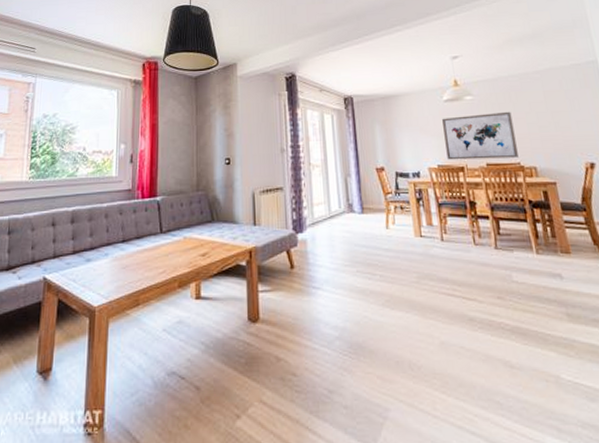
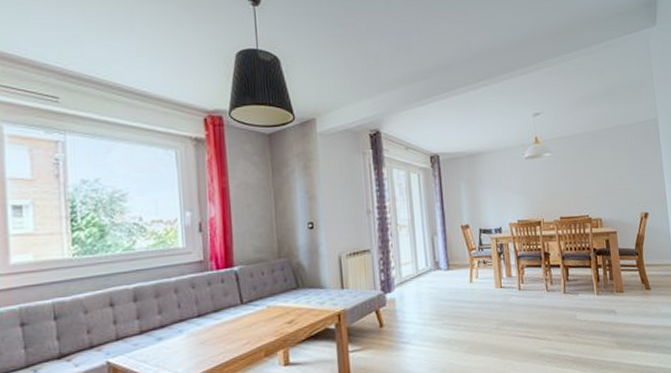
wall art: present [442,111,519,160] -> none [523,167,587,215]

